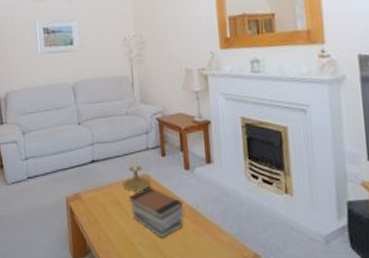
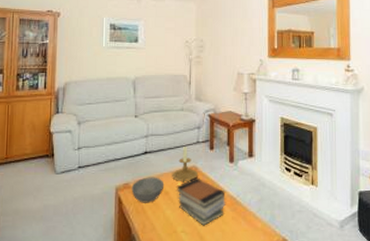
bowl: none [82,186,116,214] -> present [131,177,165,203]

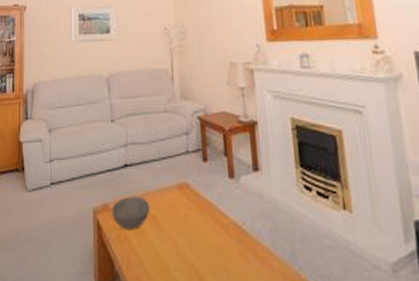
candle holder: present [172,145,198,184] -> none [158,156,190,206]
book stack: present [176,177,226,226] -> none [164,197,229,263]

